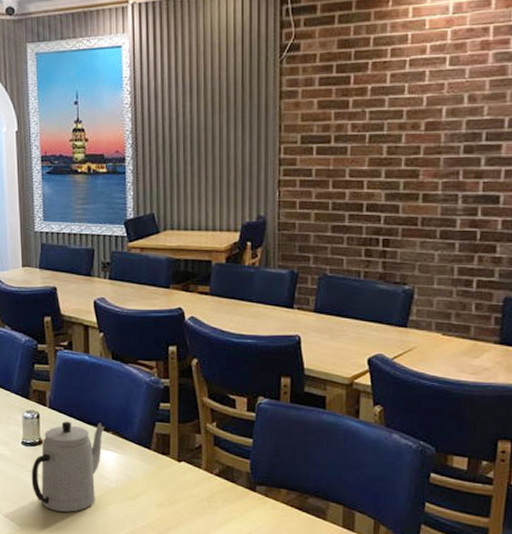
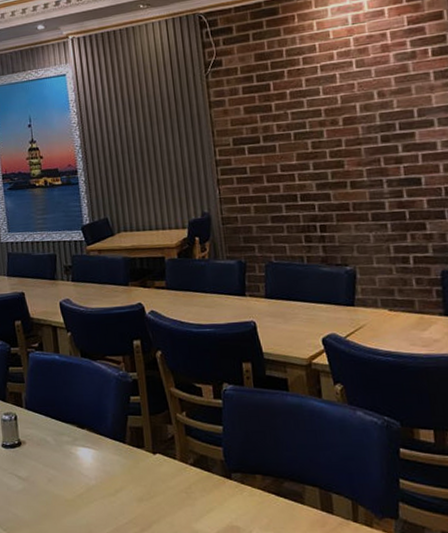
teapot: present [31,421,105,512] -> none [12,420,80,513]

